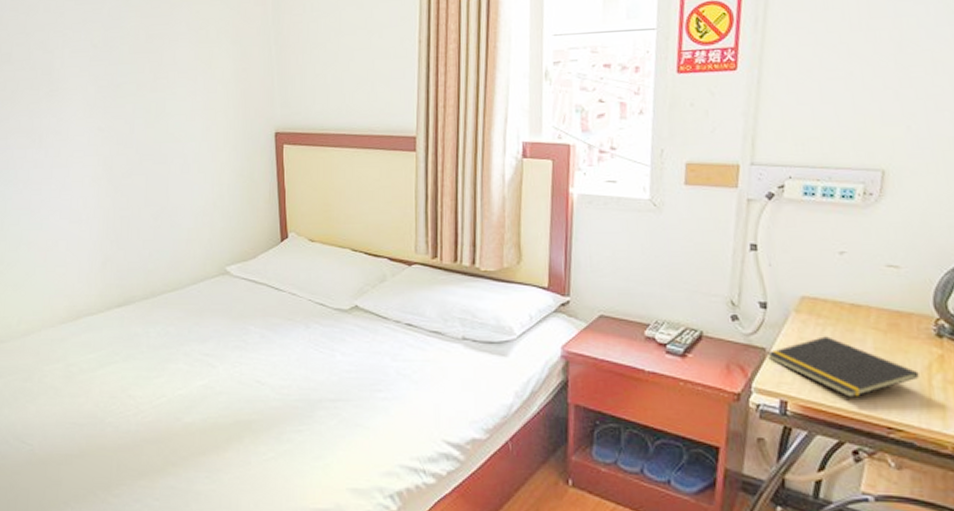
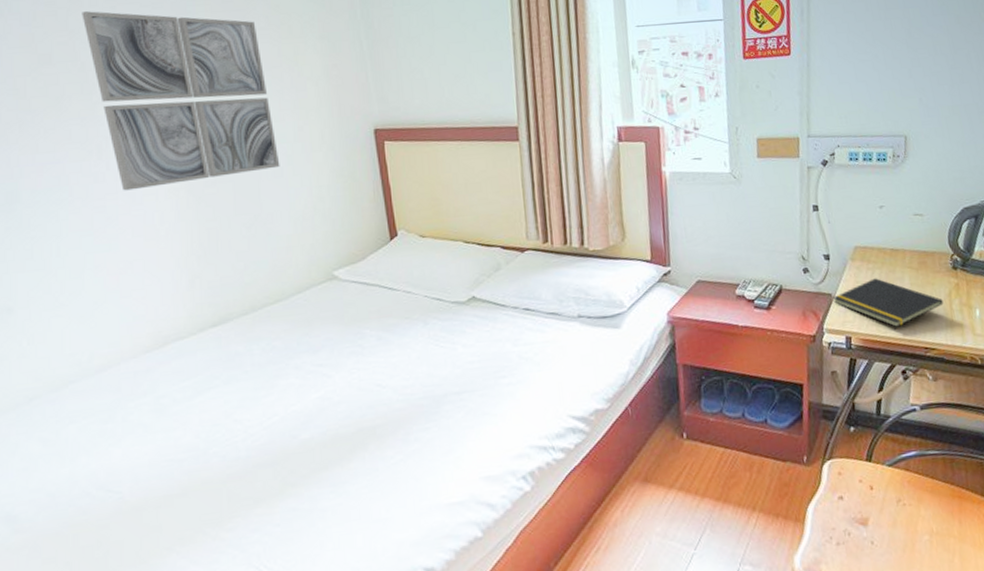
wall art: none [37,16,188,177] -> present [82,11,280,191]

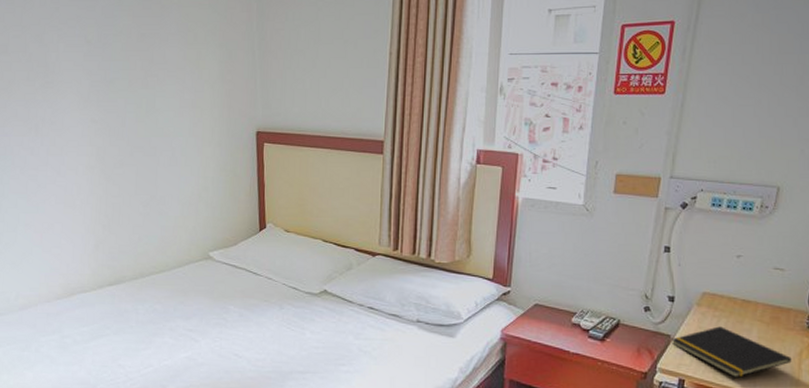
wall art: present [82,11,280,191] -> none [33,10,176,164]

